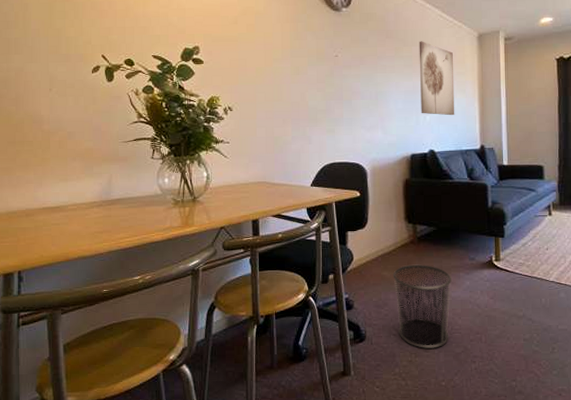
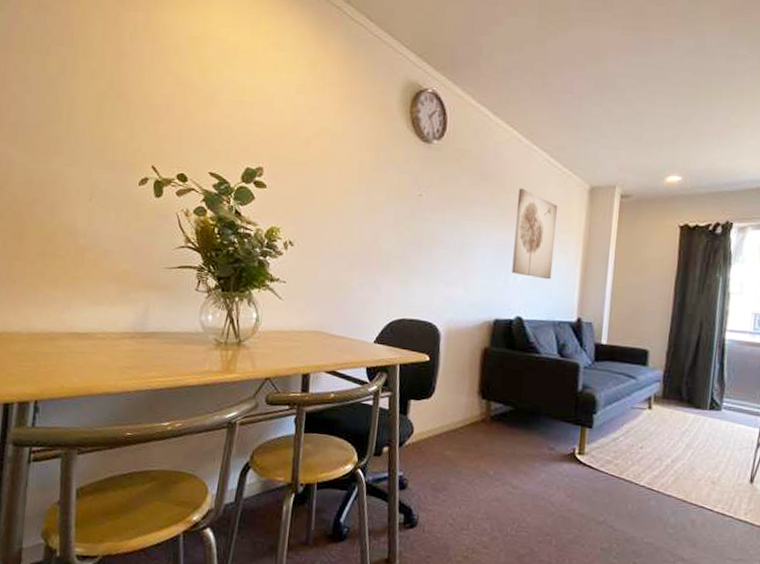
waste bin: present [393,264,452,349] -> none [456,446,525,547]

